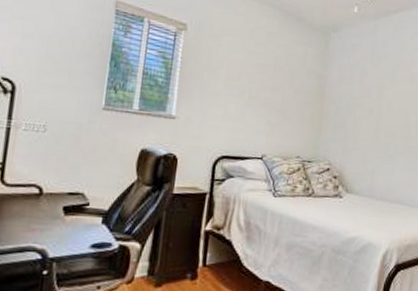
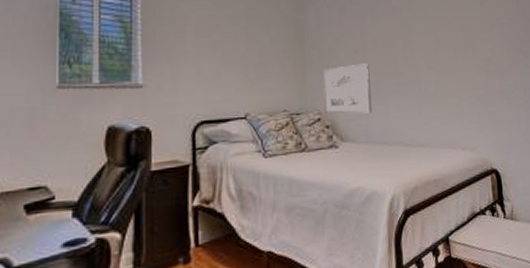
wall art: none [334,123,382,170] -> present [322,63,372,115]

